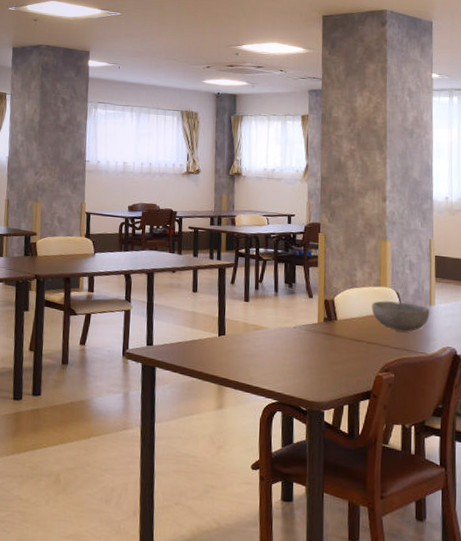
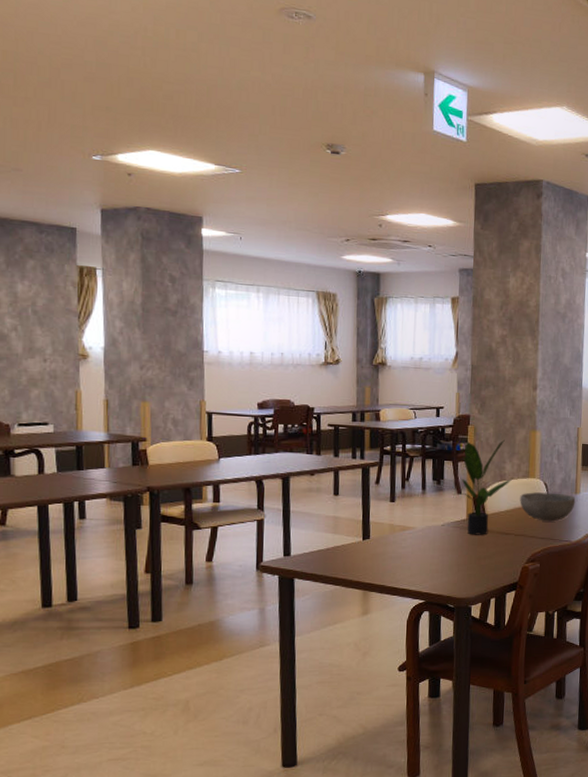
potted plant: none [308,248,364,340] -> present [457,439,513,535]

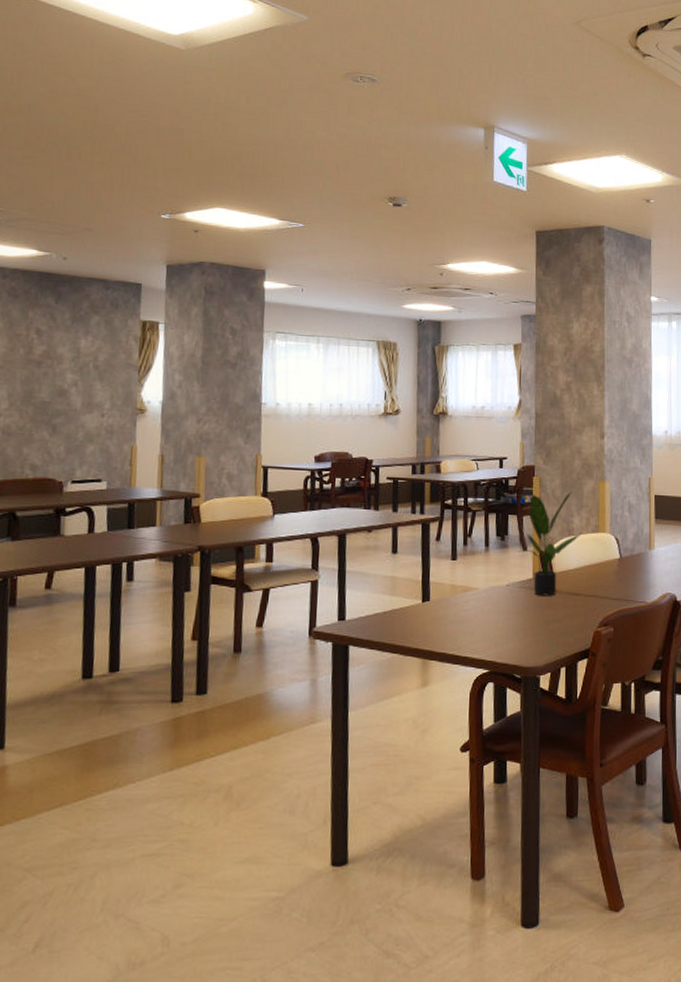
bowl: present [520,492,576,522] -> none [590,548,650,581]

